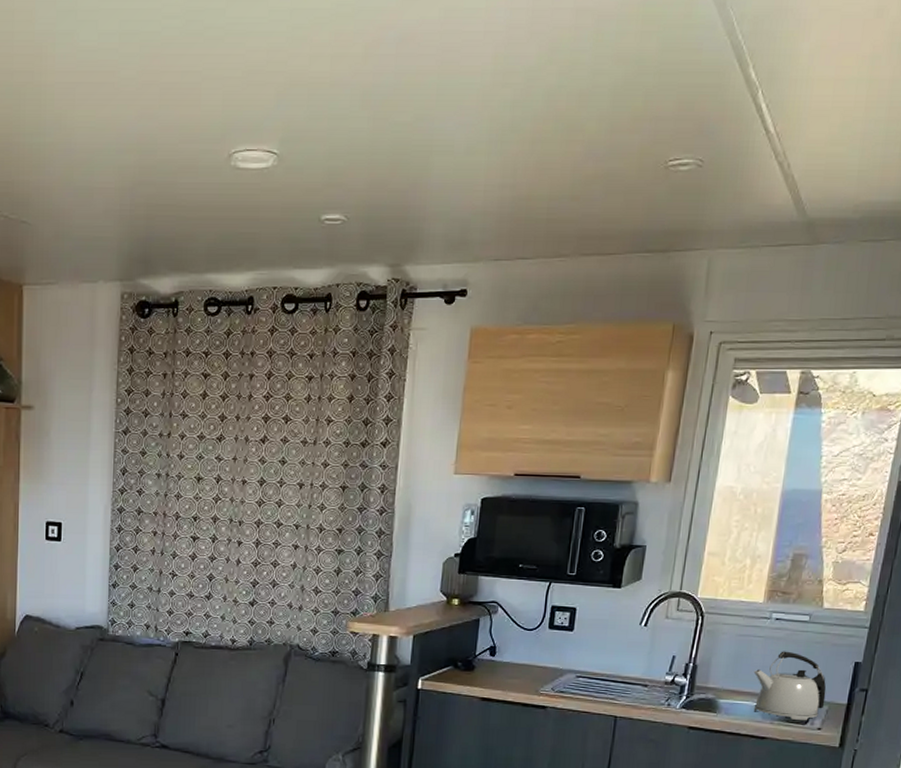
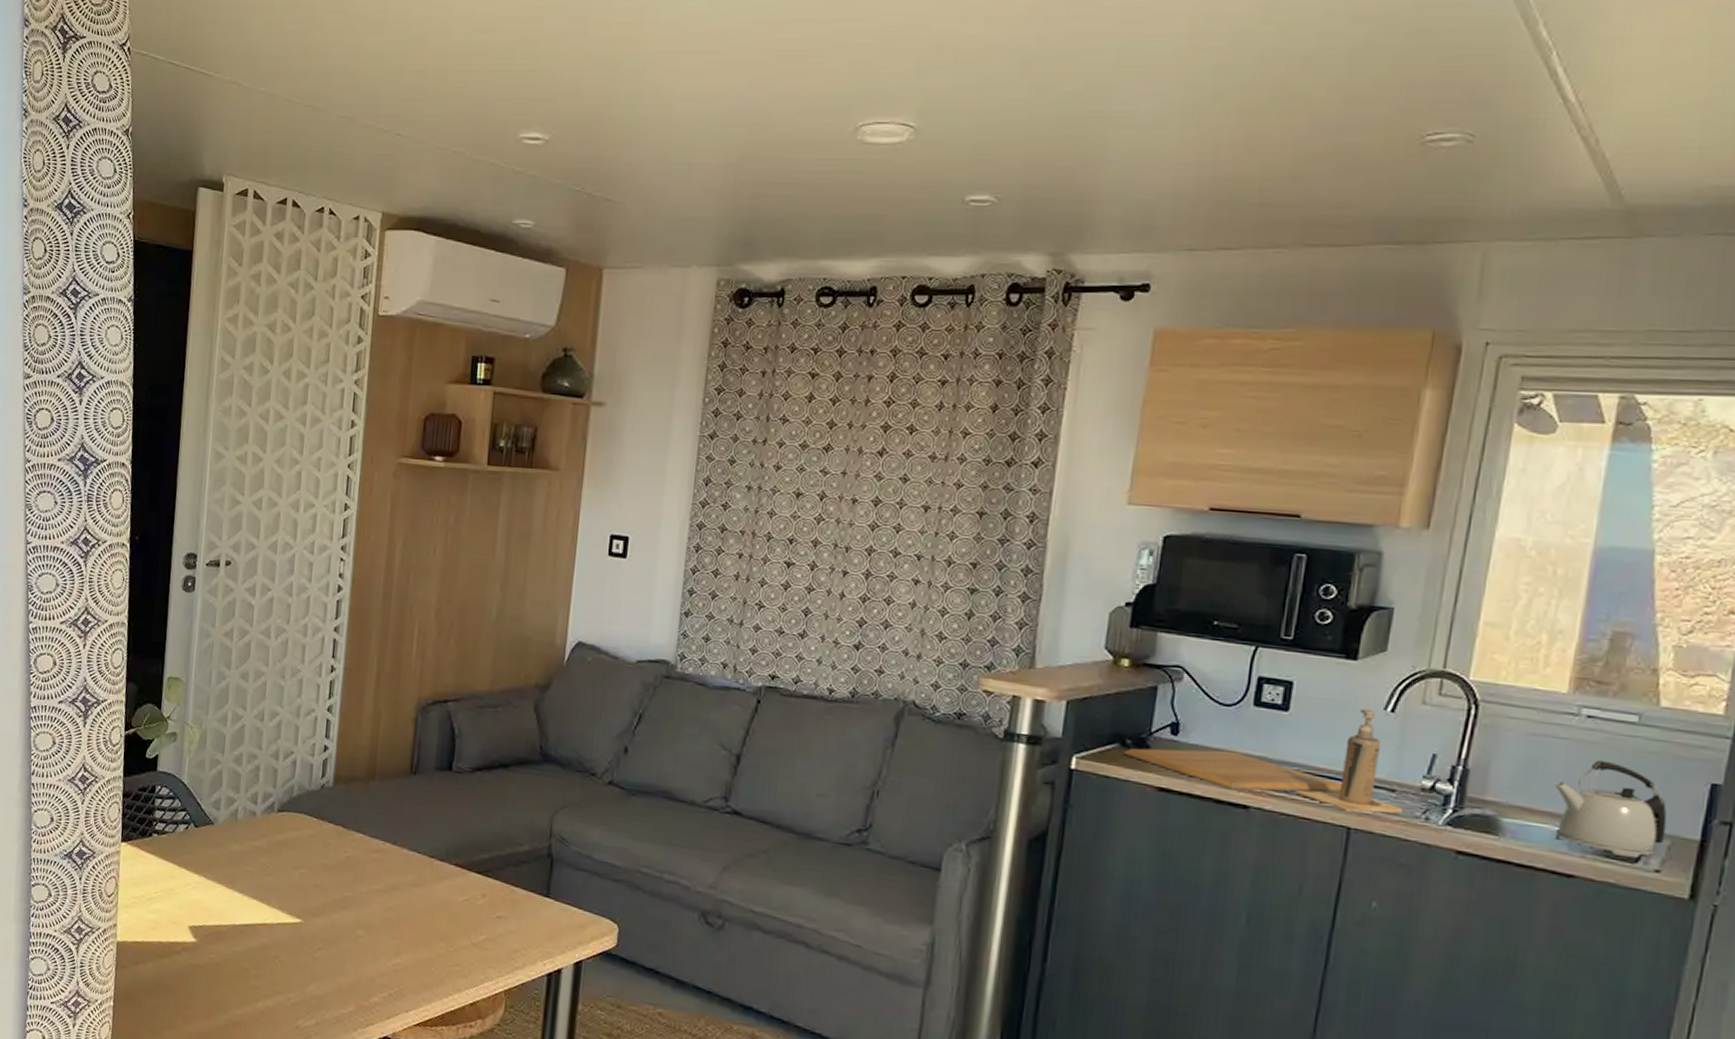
chopping board: none [455,665,611,695] -> present [1123,748,1342,793]
soap dispenser: none [579,625,653,704] -> present [1296,708,1404,814]

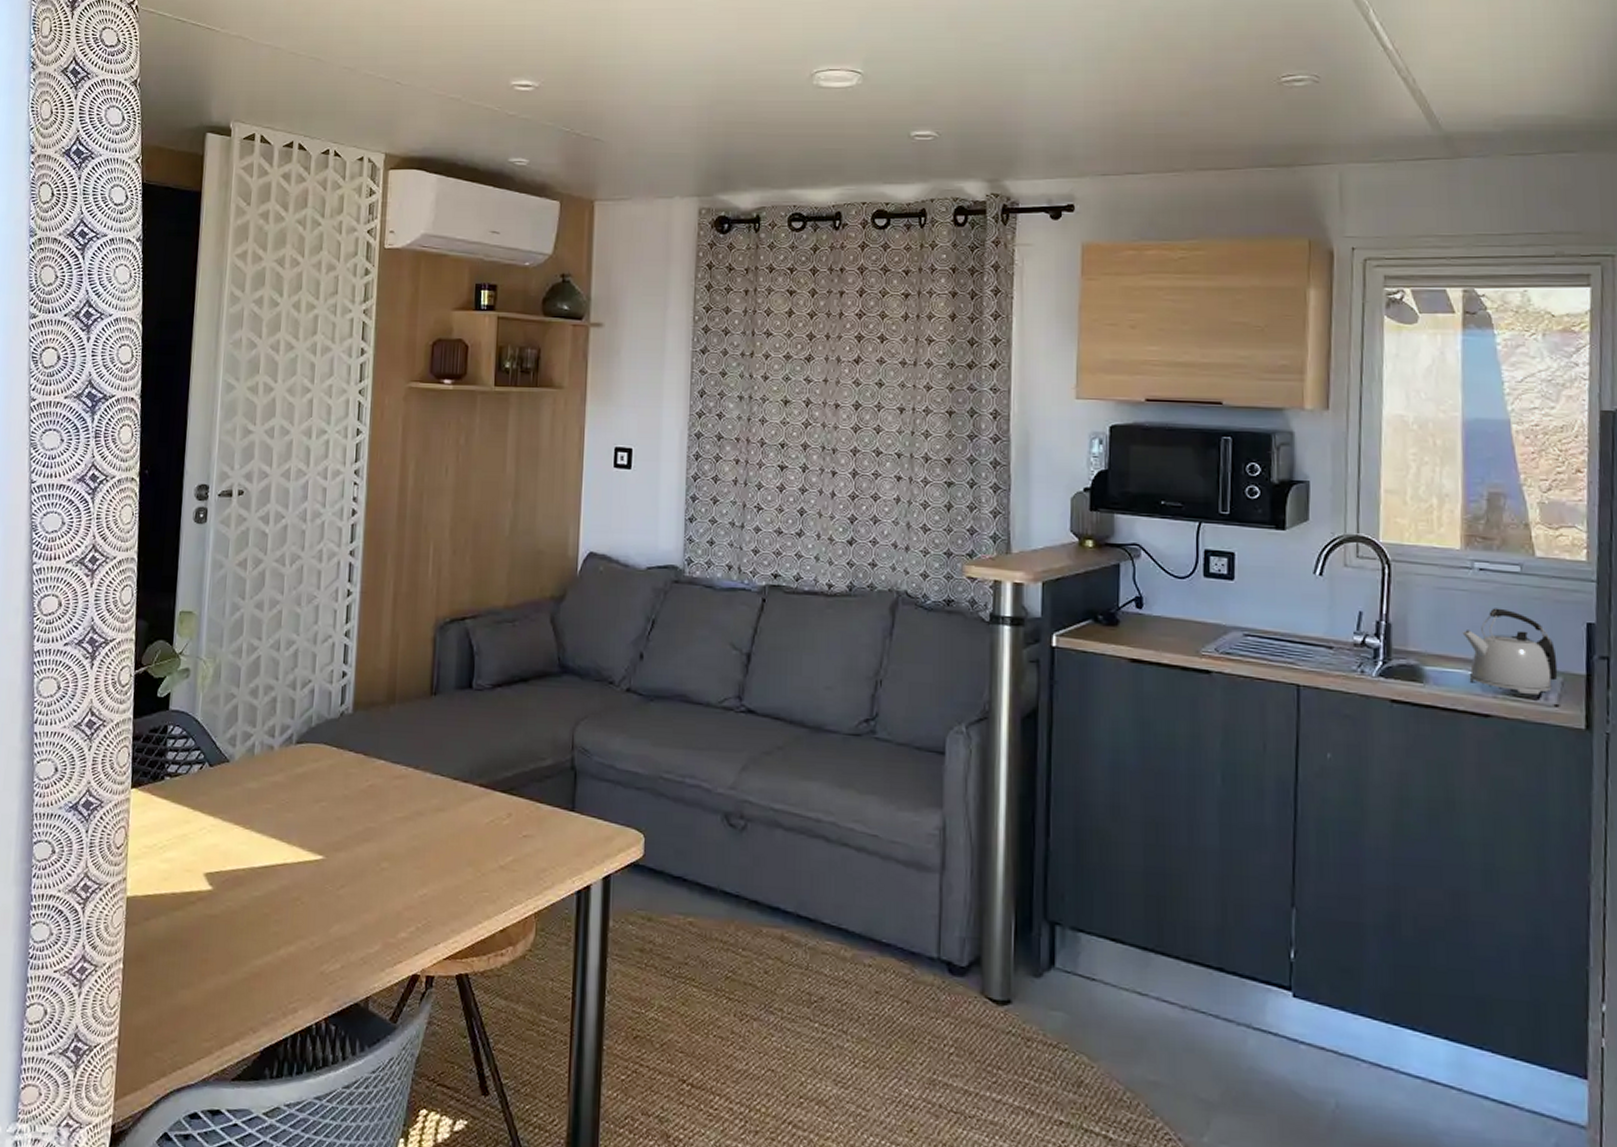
chopping board: present [1123,748,1342,793] -> none [1096,620,1287,657]
soap dispenser: present [1296,708,1404,814] -> none [1249,573,1342,670]

